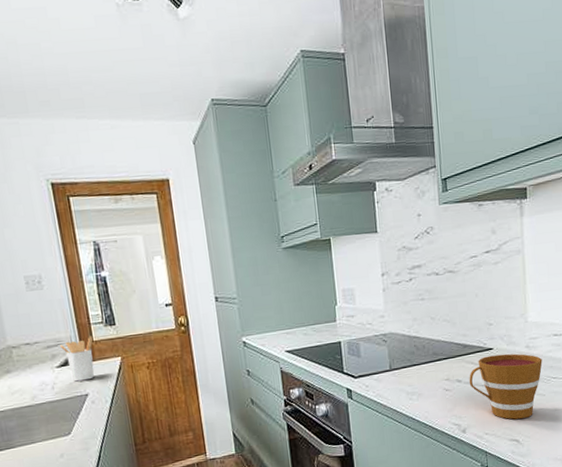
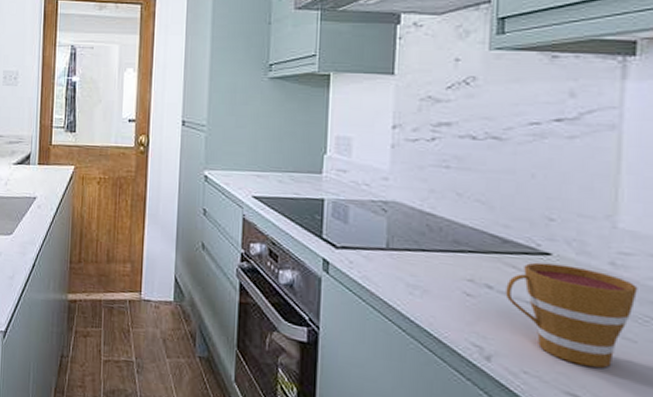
utensil holder: present [60,336,95,382] -> none [21,139,52,183]

